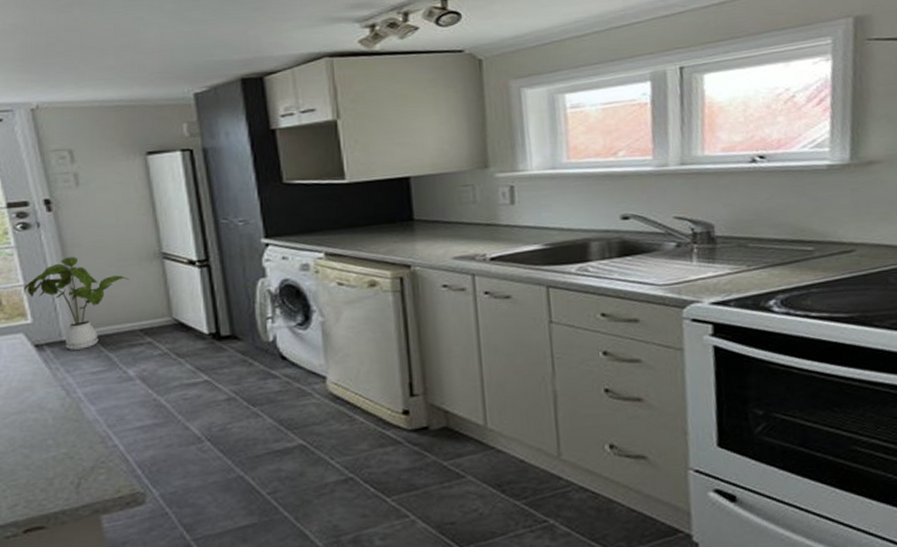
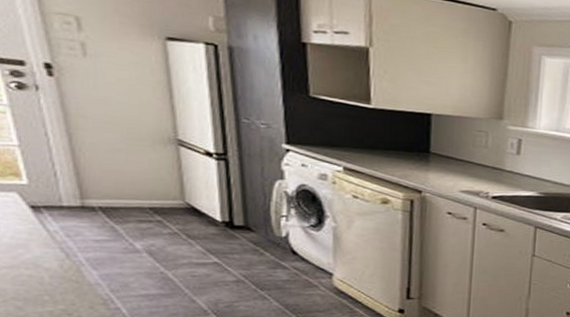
house plant: present [23,257,129,350] -> none [18,126,140,217]

